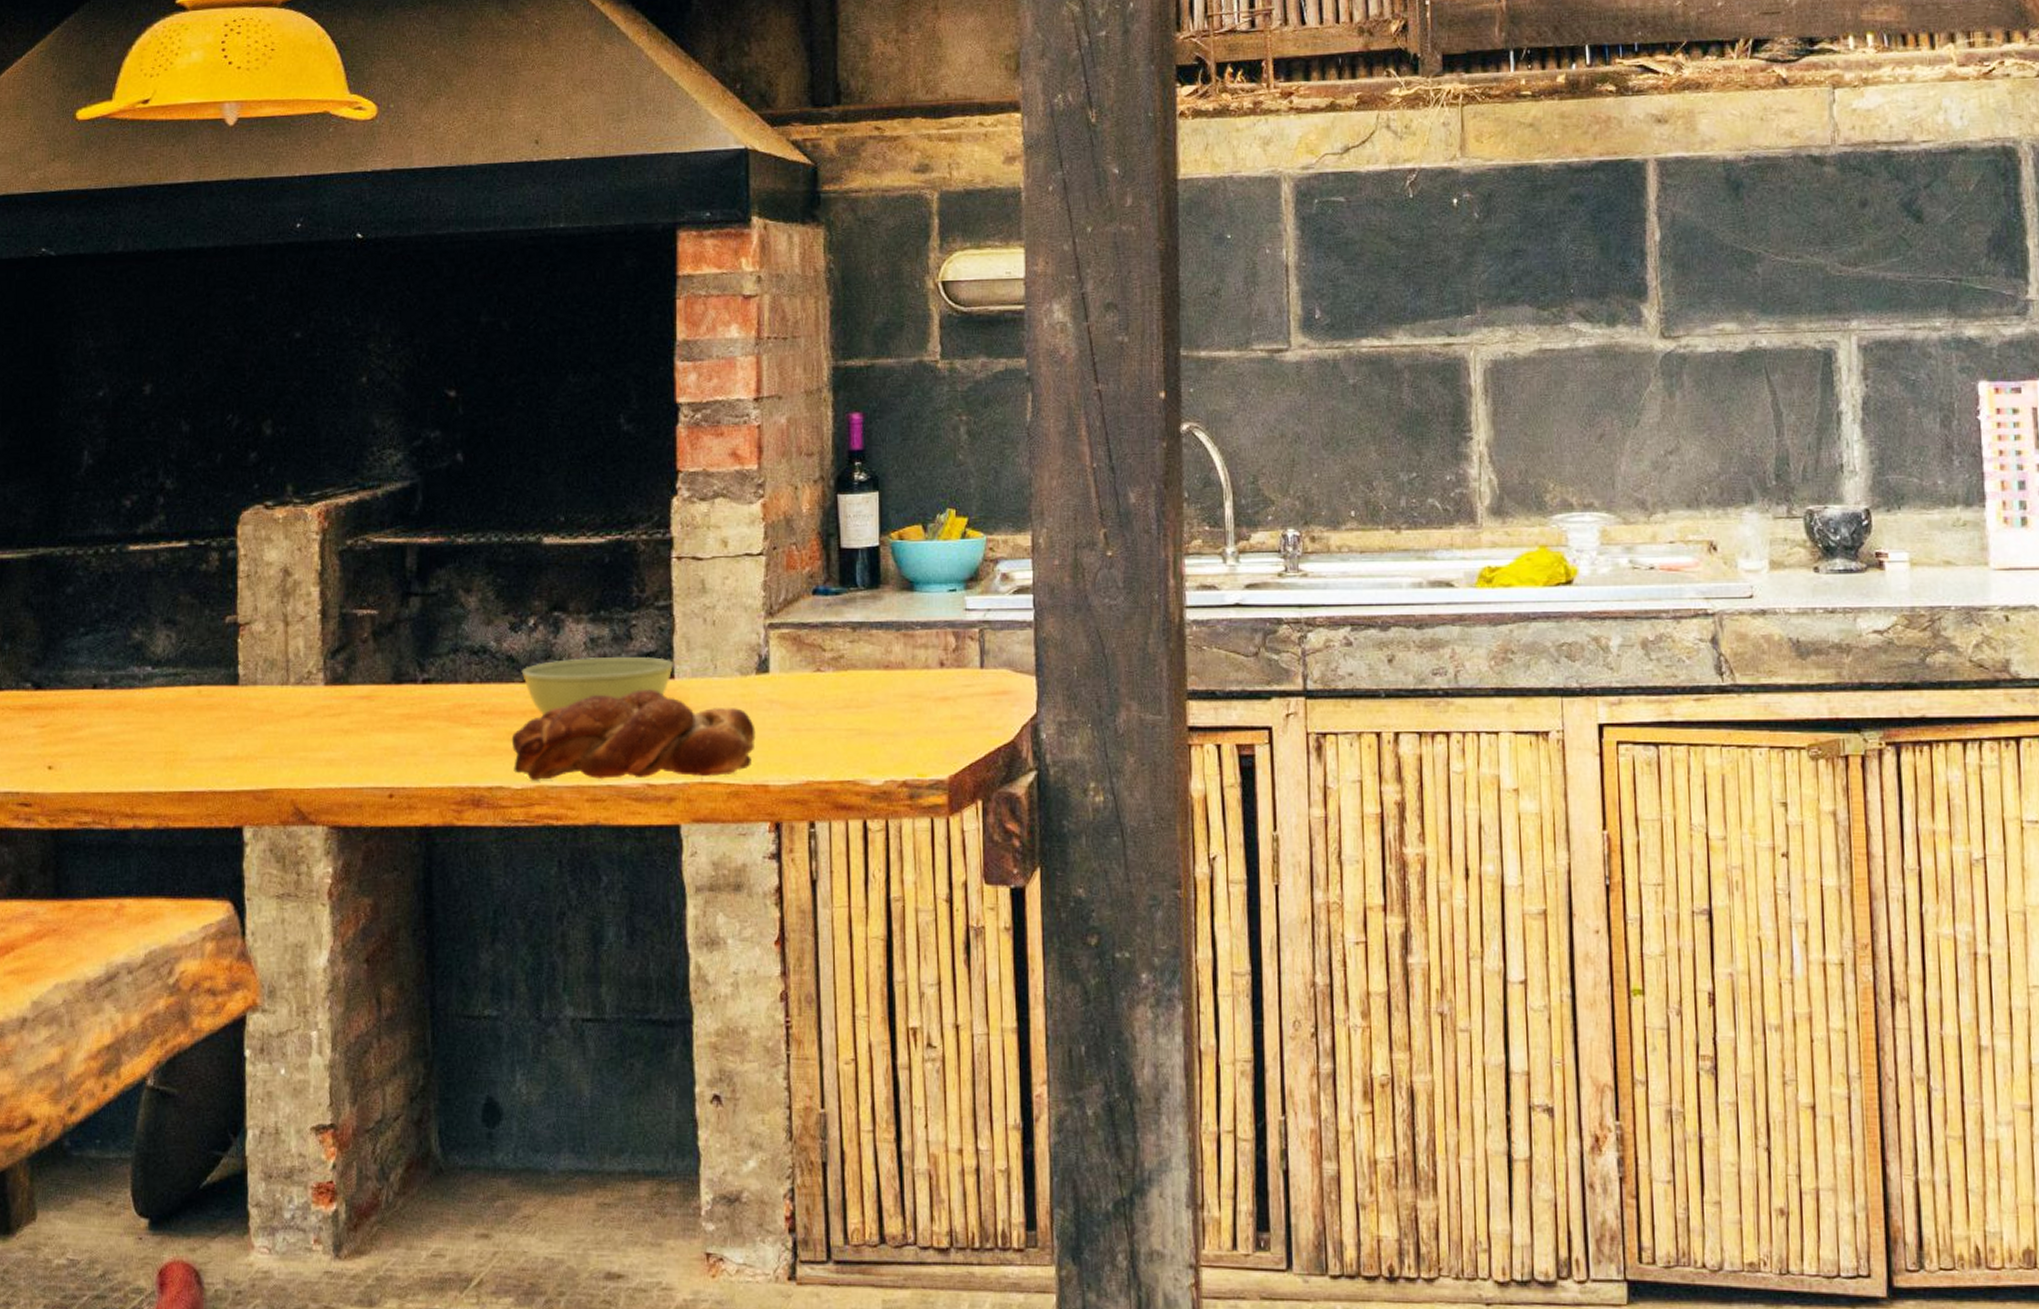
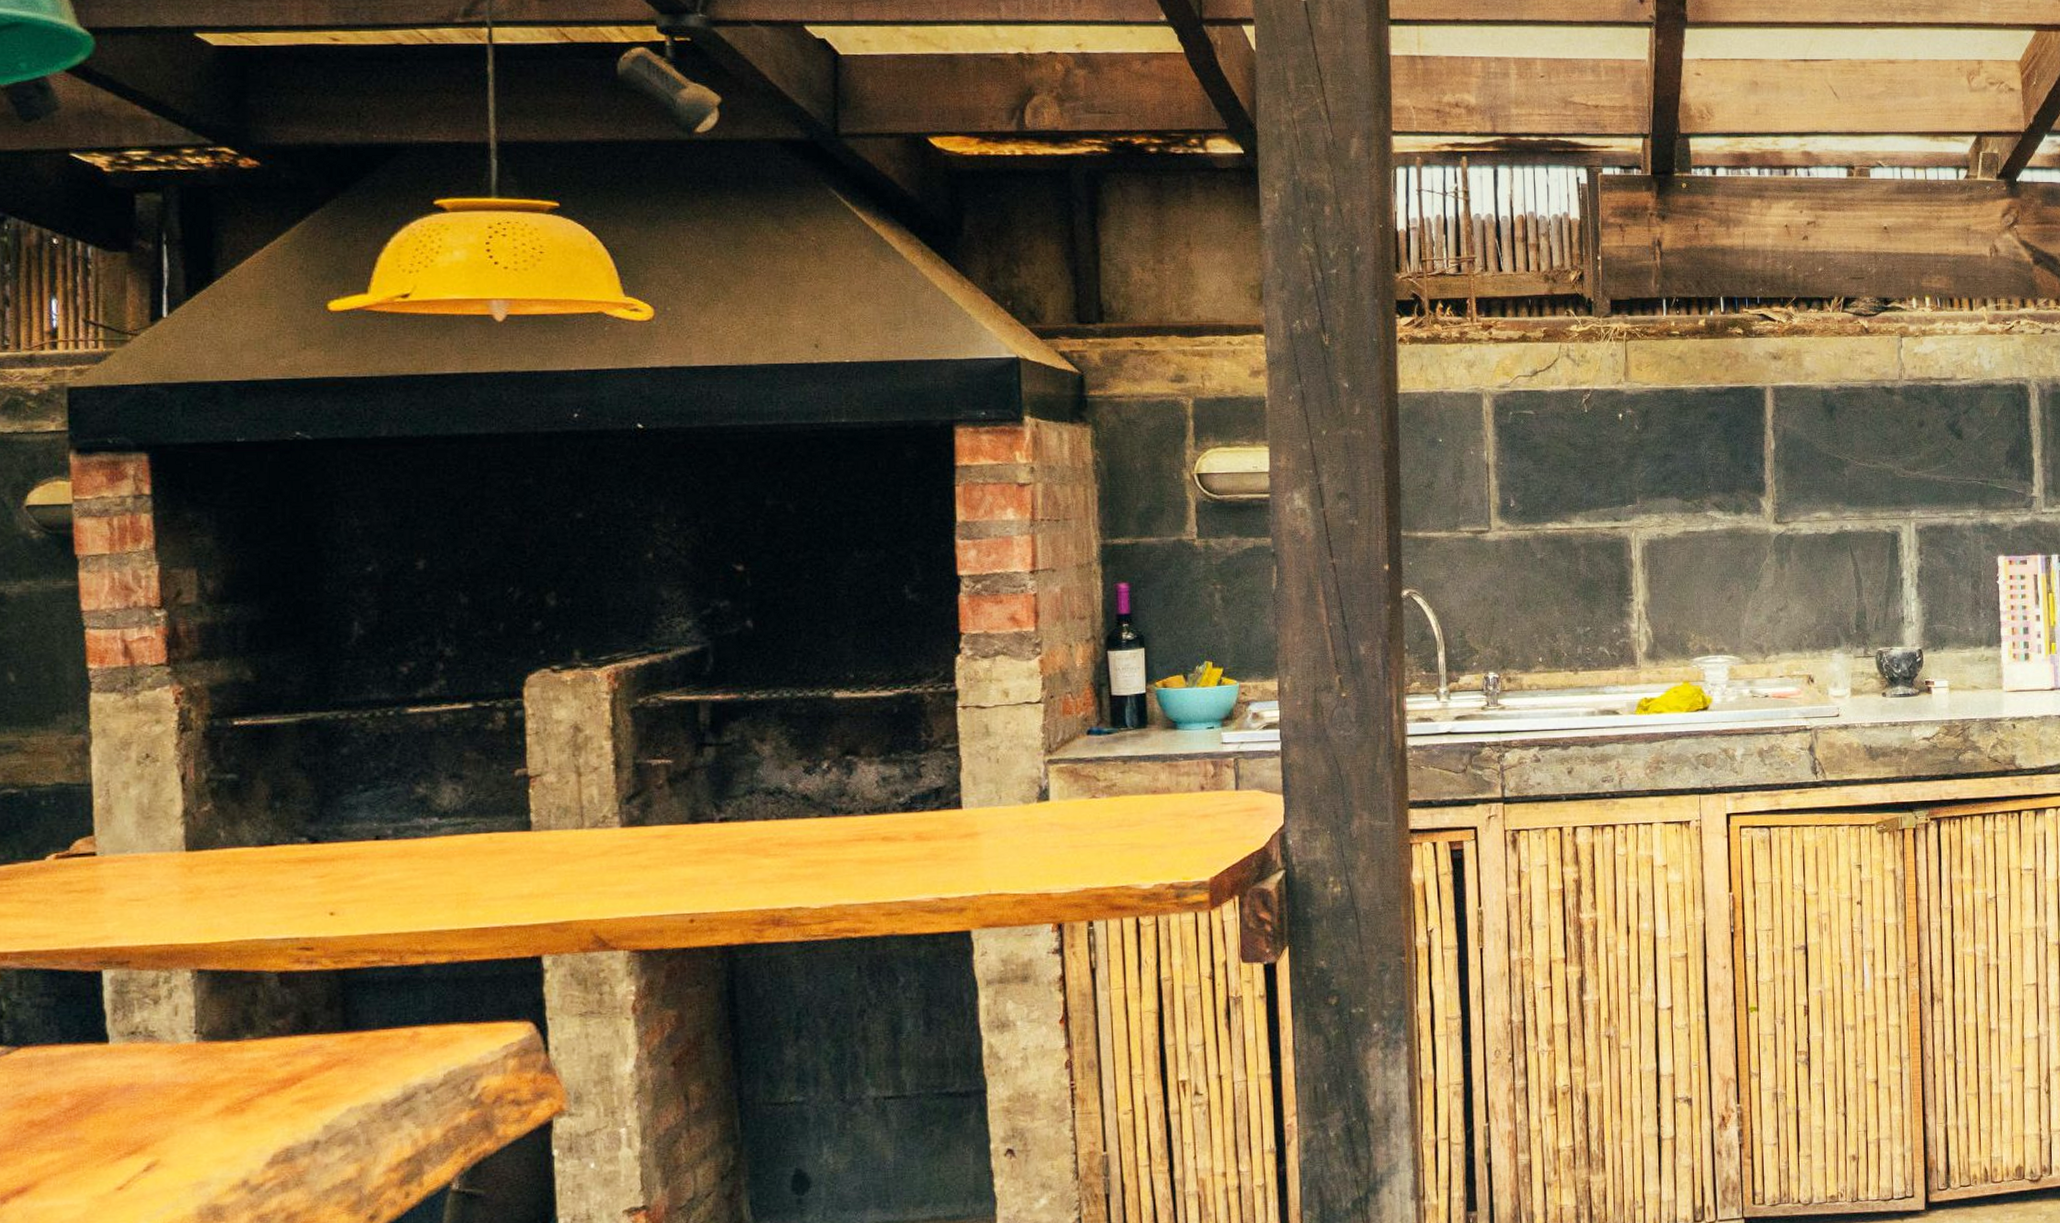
bread loaf: present [511,689,756,780] -> none [809,818,1038,900]
bowl: present [521,657,675,716] -> none [816,791,962,845]

